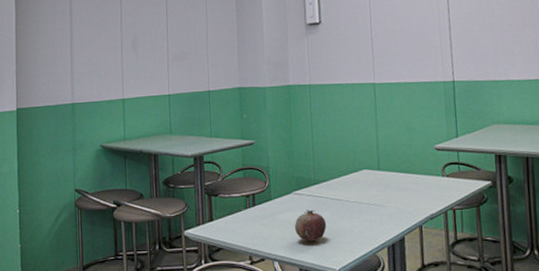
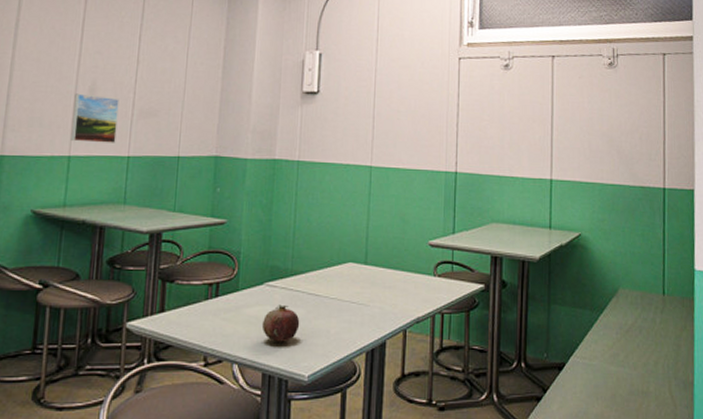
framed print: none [121,46,158,87] -> present [70,93,119,143]

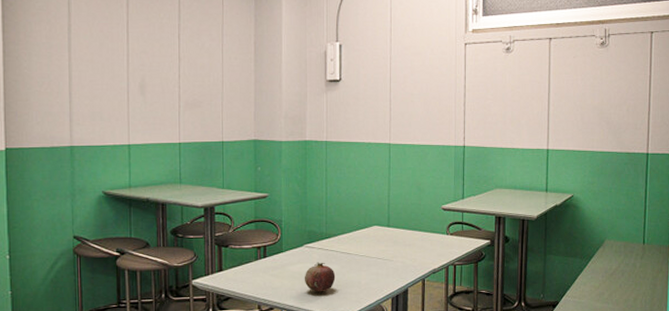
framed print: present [70,93,119,143] -> none [128,89,167,132]

